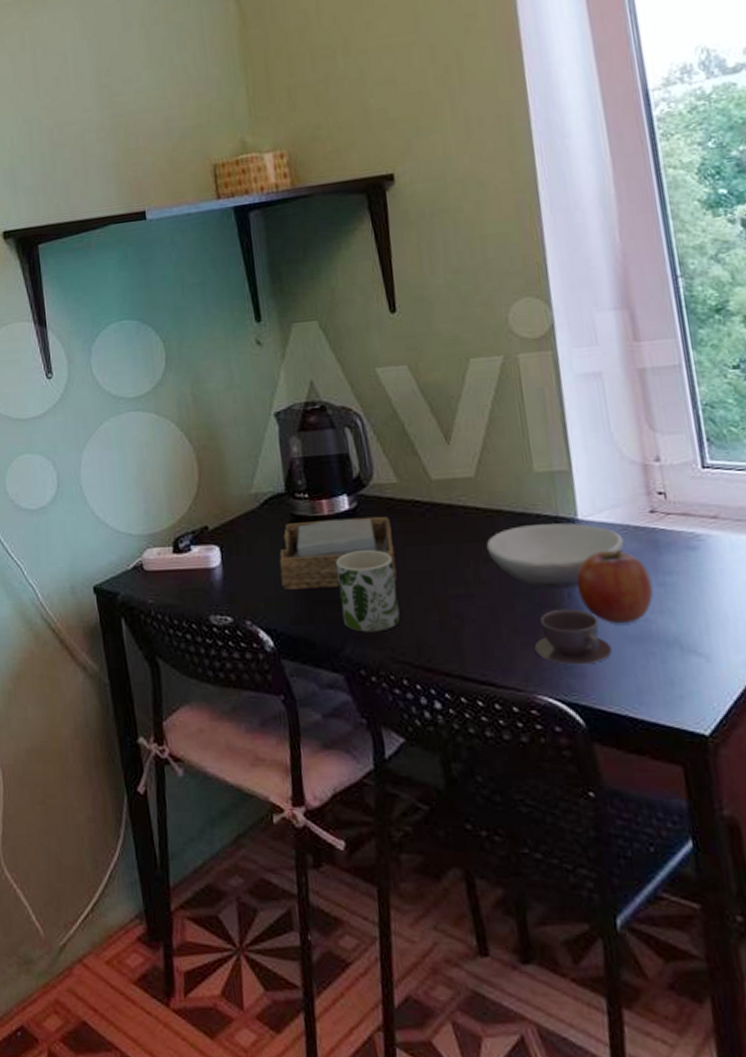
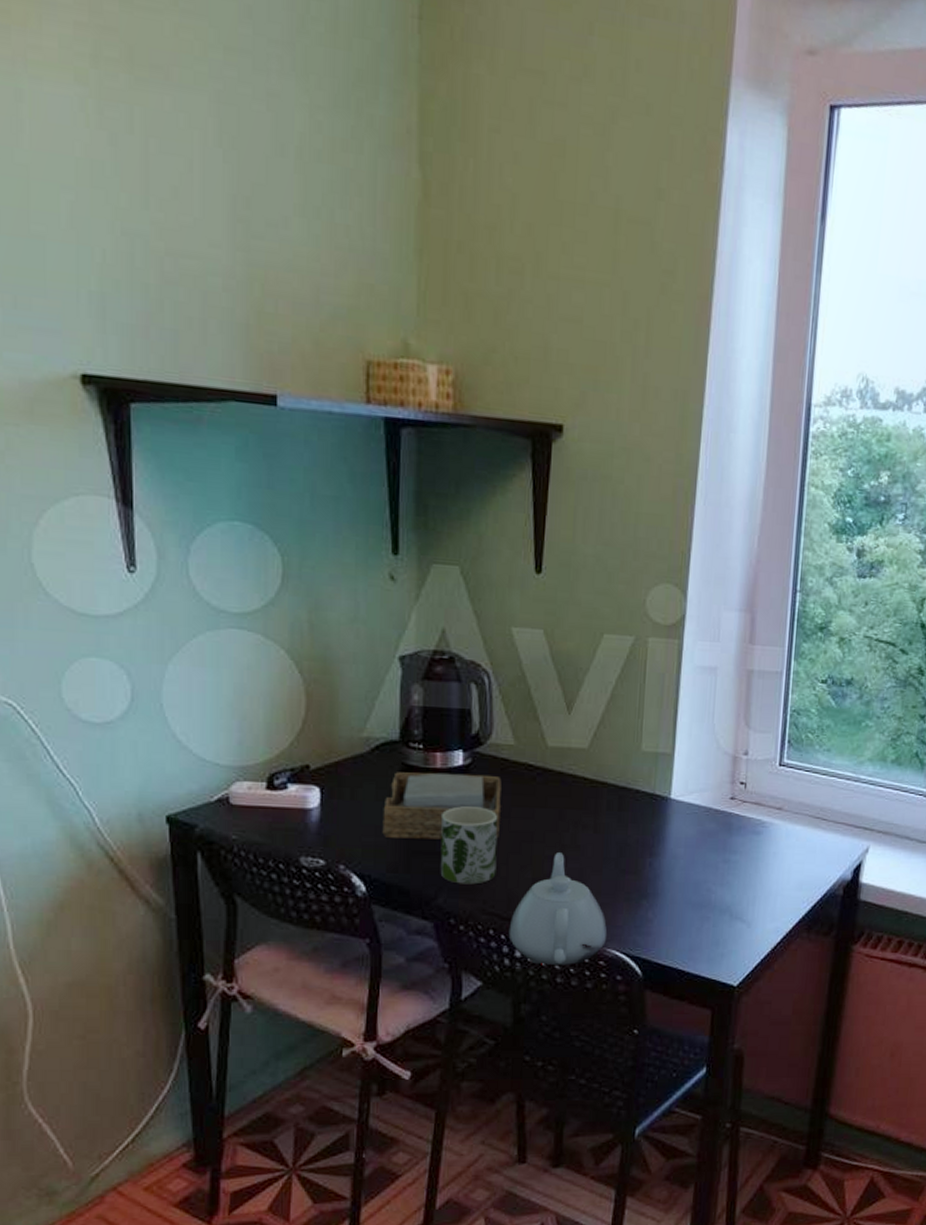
teapot: none [423,589,536,718] -> present [508,851,608,966]
bowl: present [486,523,624,588] -> none [586,799,705,858]
teacup: present [534,608,612,665] -> none [612,875,676,925]
fruit: present [577,549,654,623] -> none [659,827,720,891]

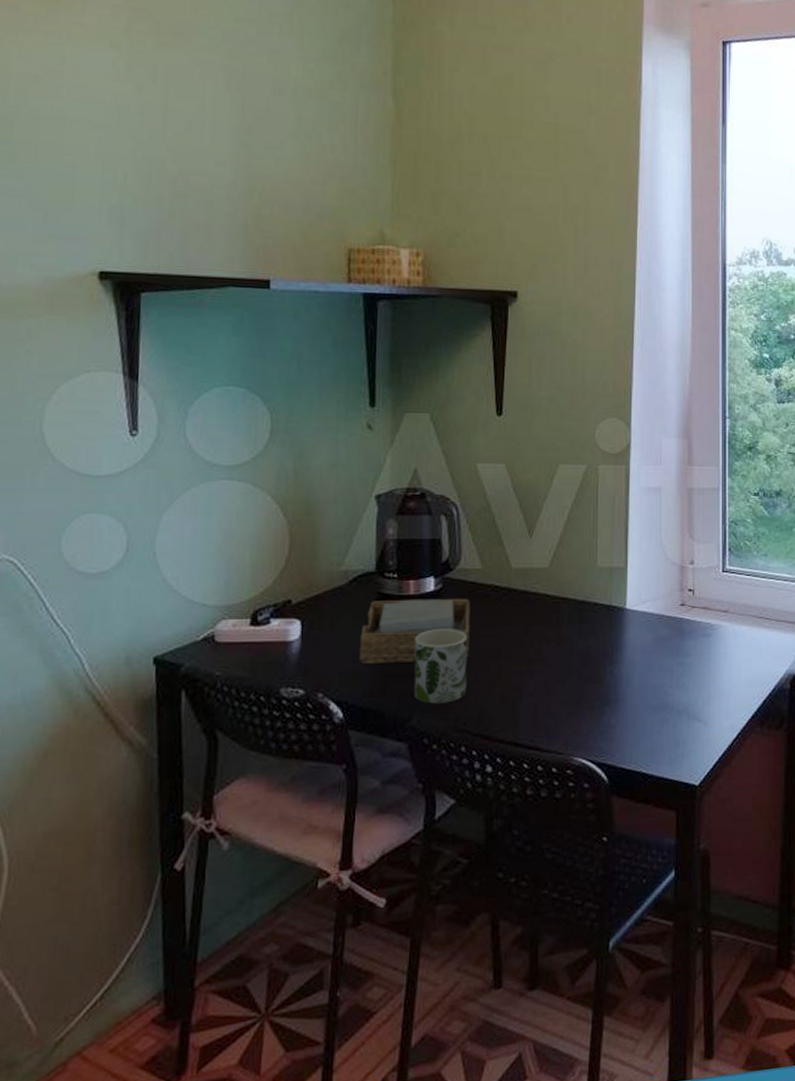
teapot: present [508,851,608,966] -> none [479,665,574,779]

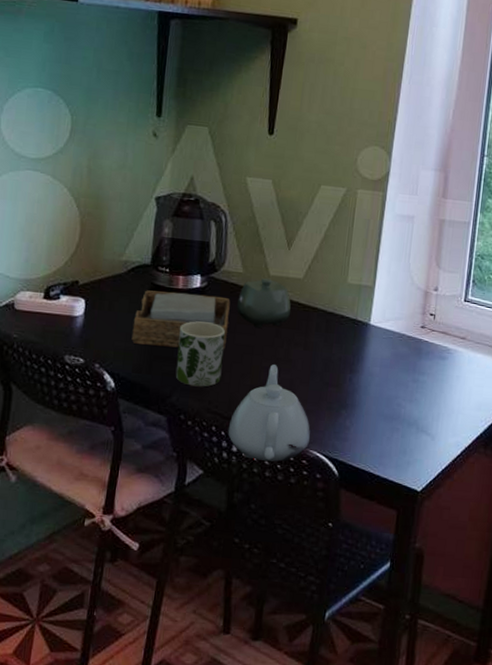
sugar bowl: none [477,571,539,628] -> present [236,277,291,328]
teapot: none [479,665,574,779] -> present [227,363,311,462]

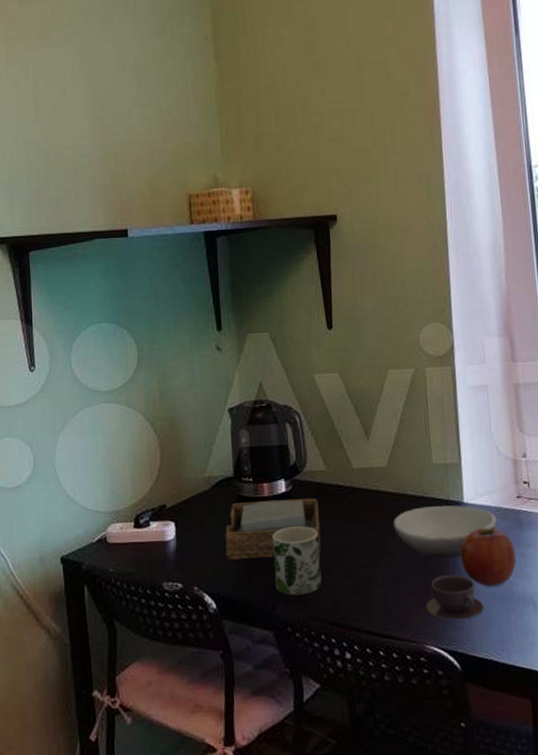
teapot: present [227,363,311,462] -> none [337,559,425,665]
sugar bowl: present [236,277,291,328] -> none [325,471,381,524]
bowl: none [298,322,398,374] -> present [393,505,497,558]
teacup: none [315,388,370,432] -> present [425,574,484,620]
fruit: none [357,350,410,405] -> present [460,526,517,586]

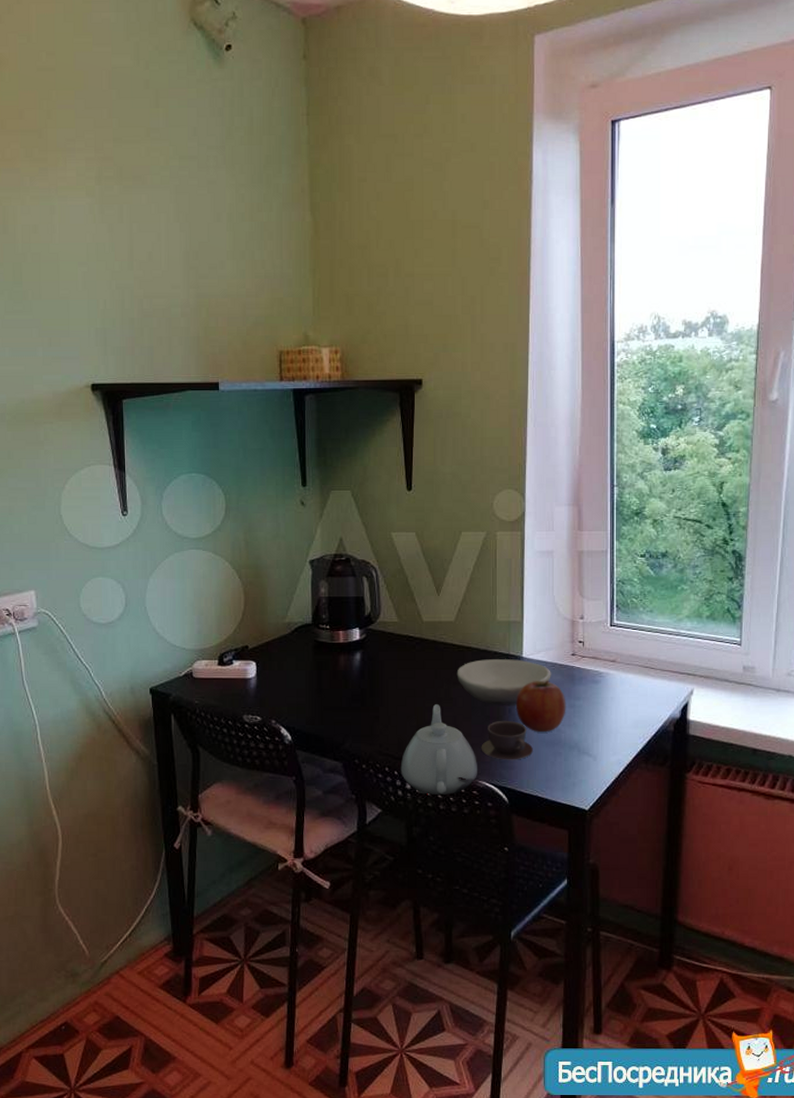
napkin holder: present [225,498,321,561] -> none [302,646,390,699]
mug: present [271,525,322,596] -> none [344,670,388,732]
teapot: none [337,559,425,665] -> present [400,703,478,796]

